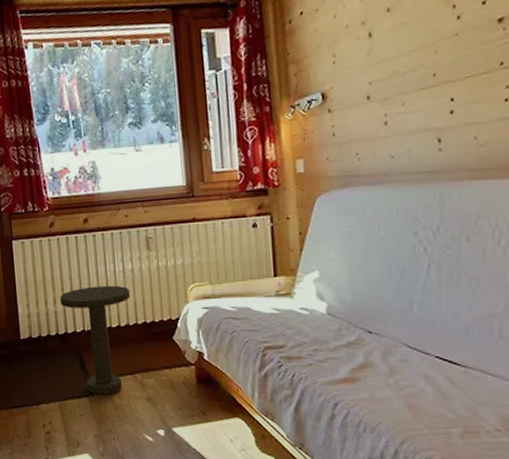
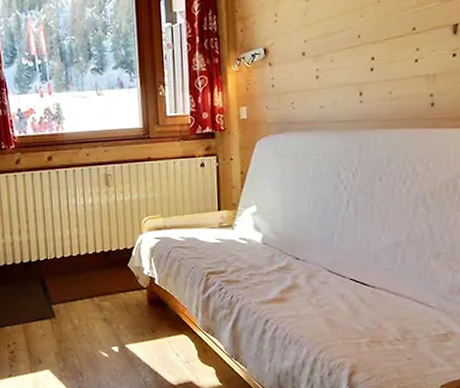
side table: present [59,285,131,395] -> none [24,218,91,317]

